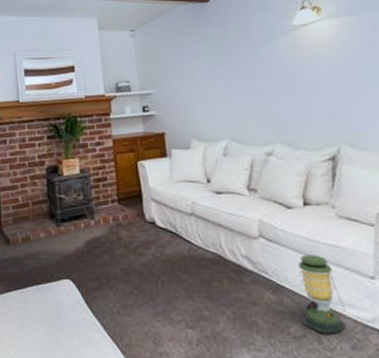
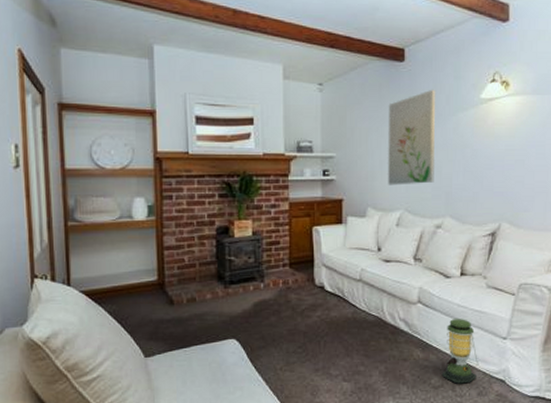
wall art: none [199,22,257,116] -> present [388,89,436,186]

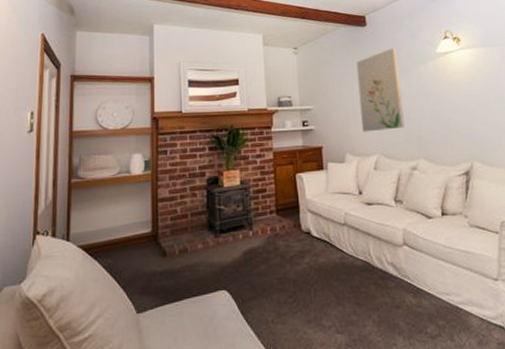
lantern: present [441,319,479,384] -> none [435,260,475,332]

